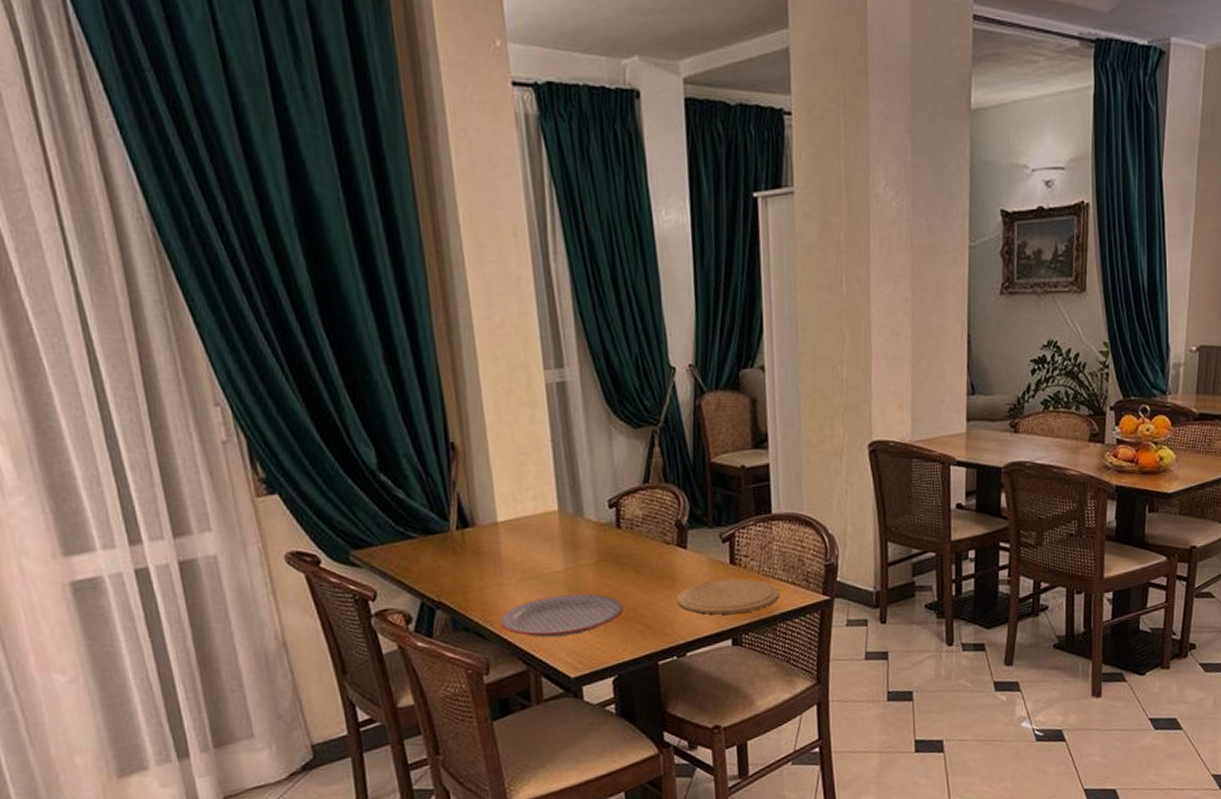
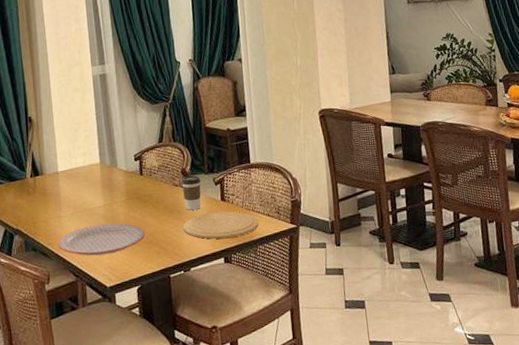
coffee cup: none [675,529,703,577] -> present [181,175,201,211]

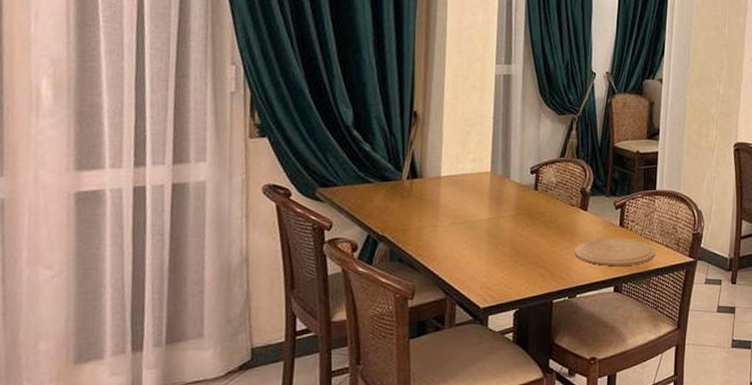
plate: present [57,223,145,256] -> none [429,239,531,273]
coffee cup: present [181,175,201,211] -> none [579,196,601,233]

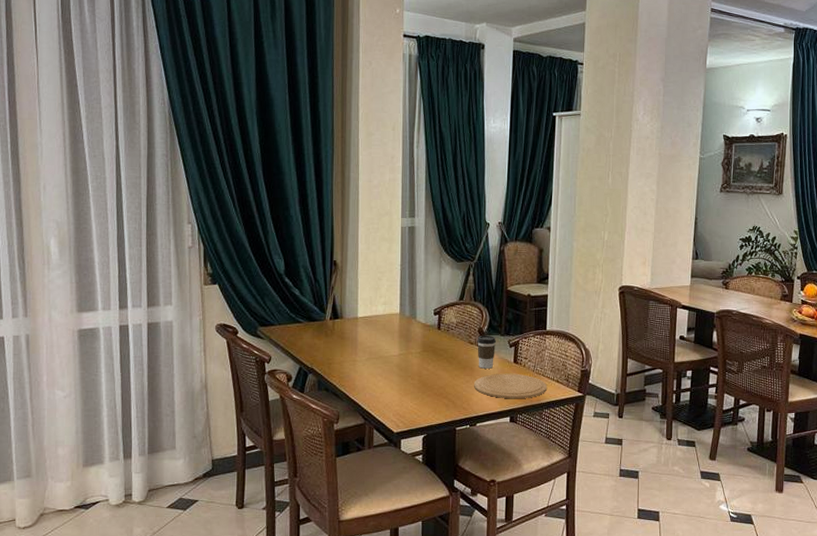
coffee cup: none [579,196,601,233] -> present [477,335,497,369]

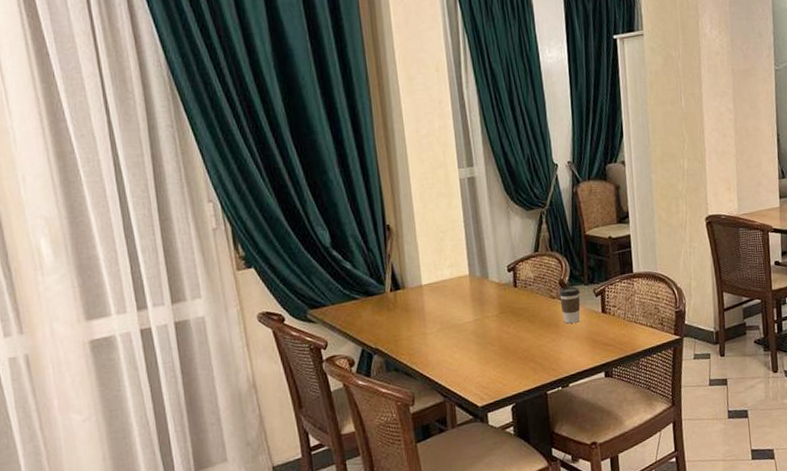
plate: present [474,373,548,398] -> none [561,324,642,353]

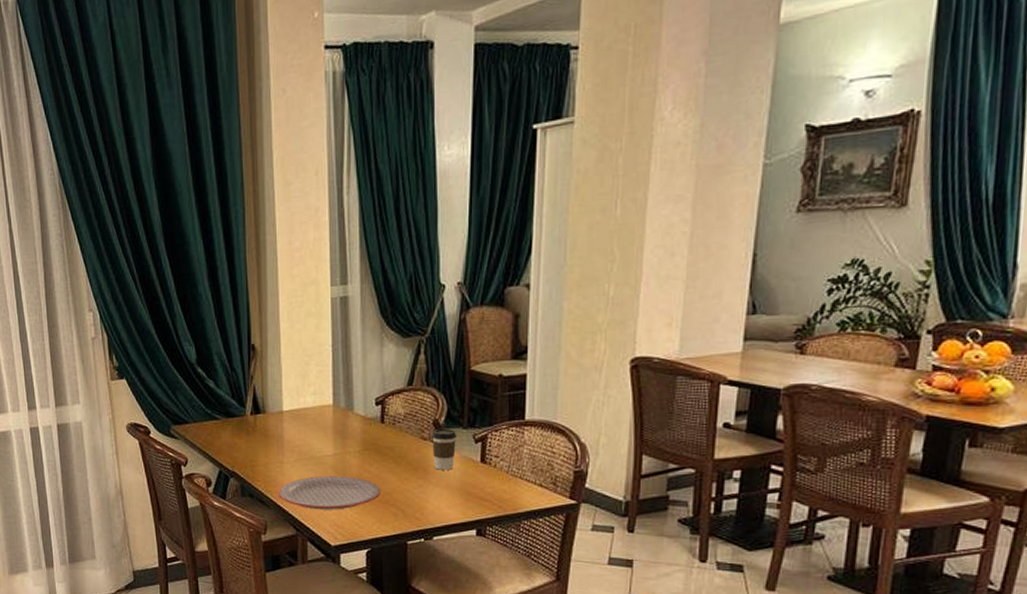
plate: none [423,339,520,375] -> present [277,475,381,510]

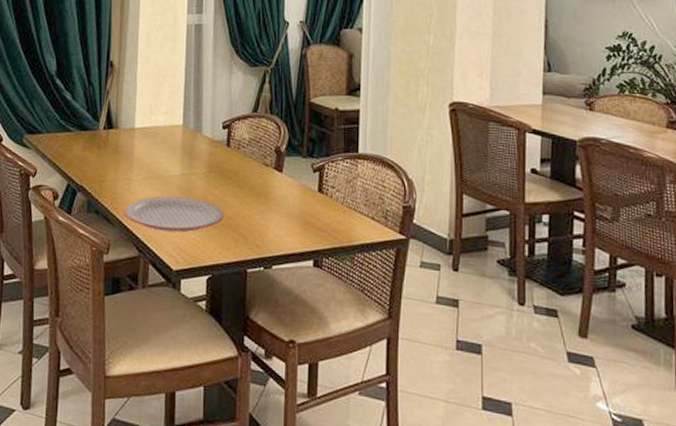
coffee cup: present [432,428,457,470] -> none [273,156,297,198]

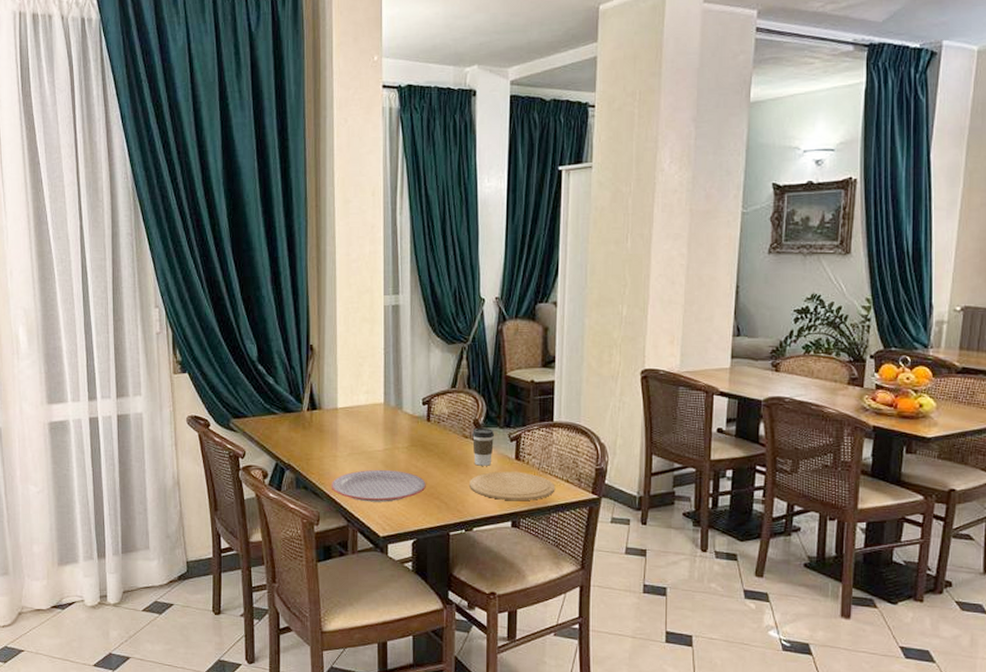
plate: none [269,204,361,238] -> present [470,471,556,500]
coffee cup: none [273,156,297,198] -> present [472,427,495,466]

